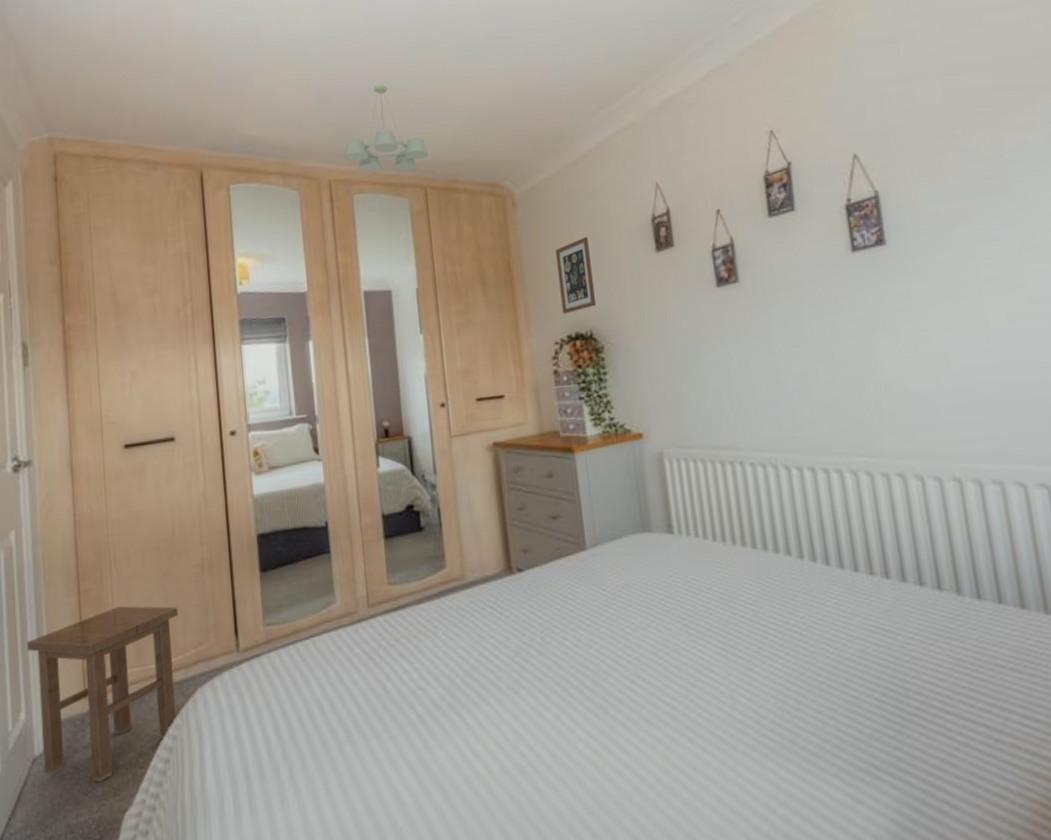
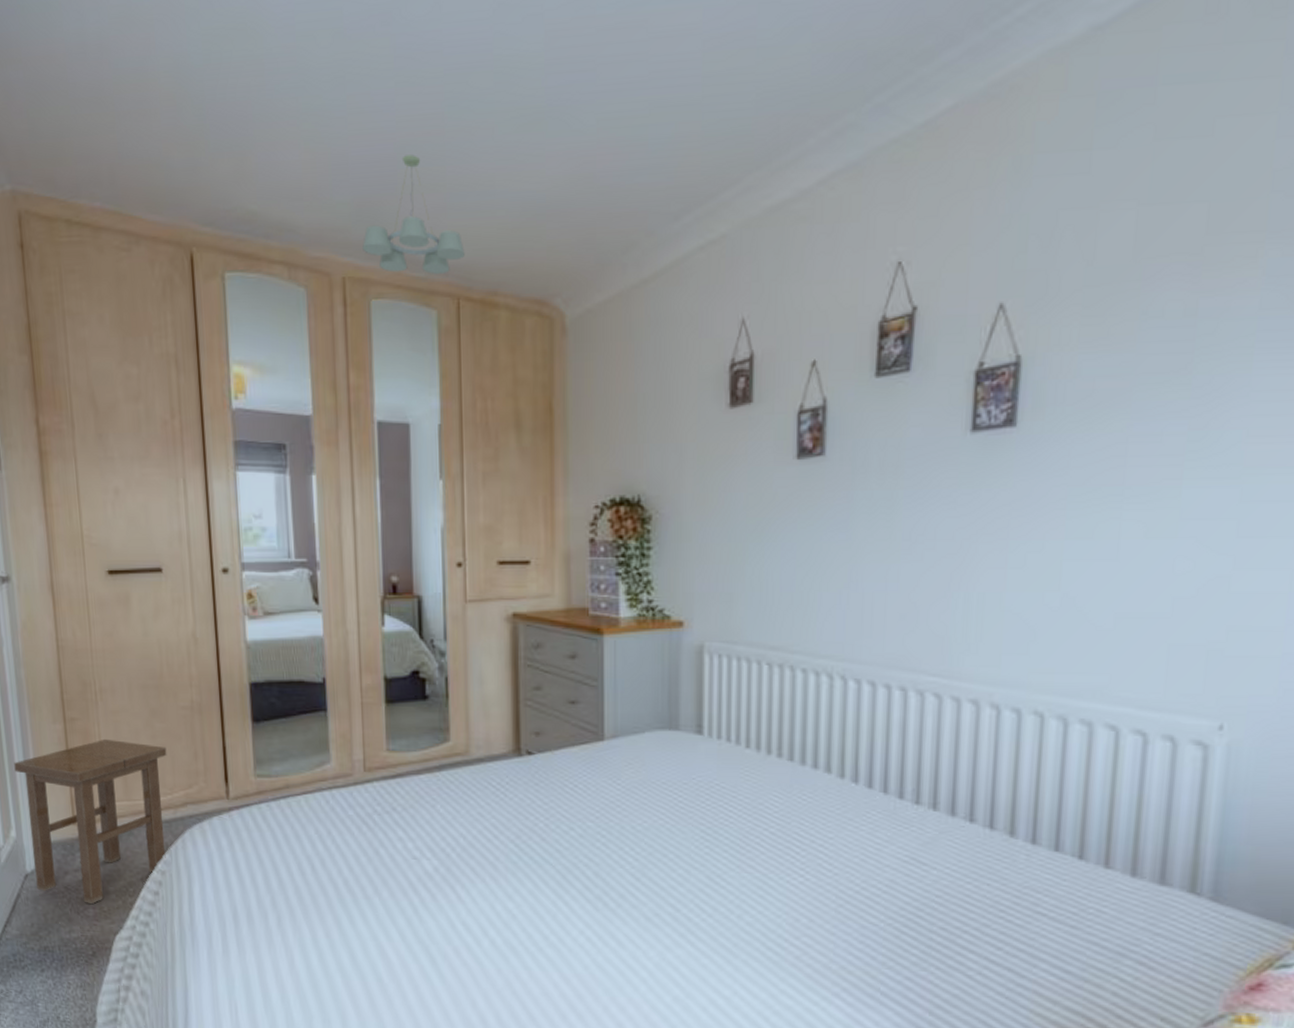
picture frame: present [555,236,596,314] -> none [608,380,649,473]

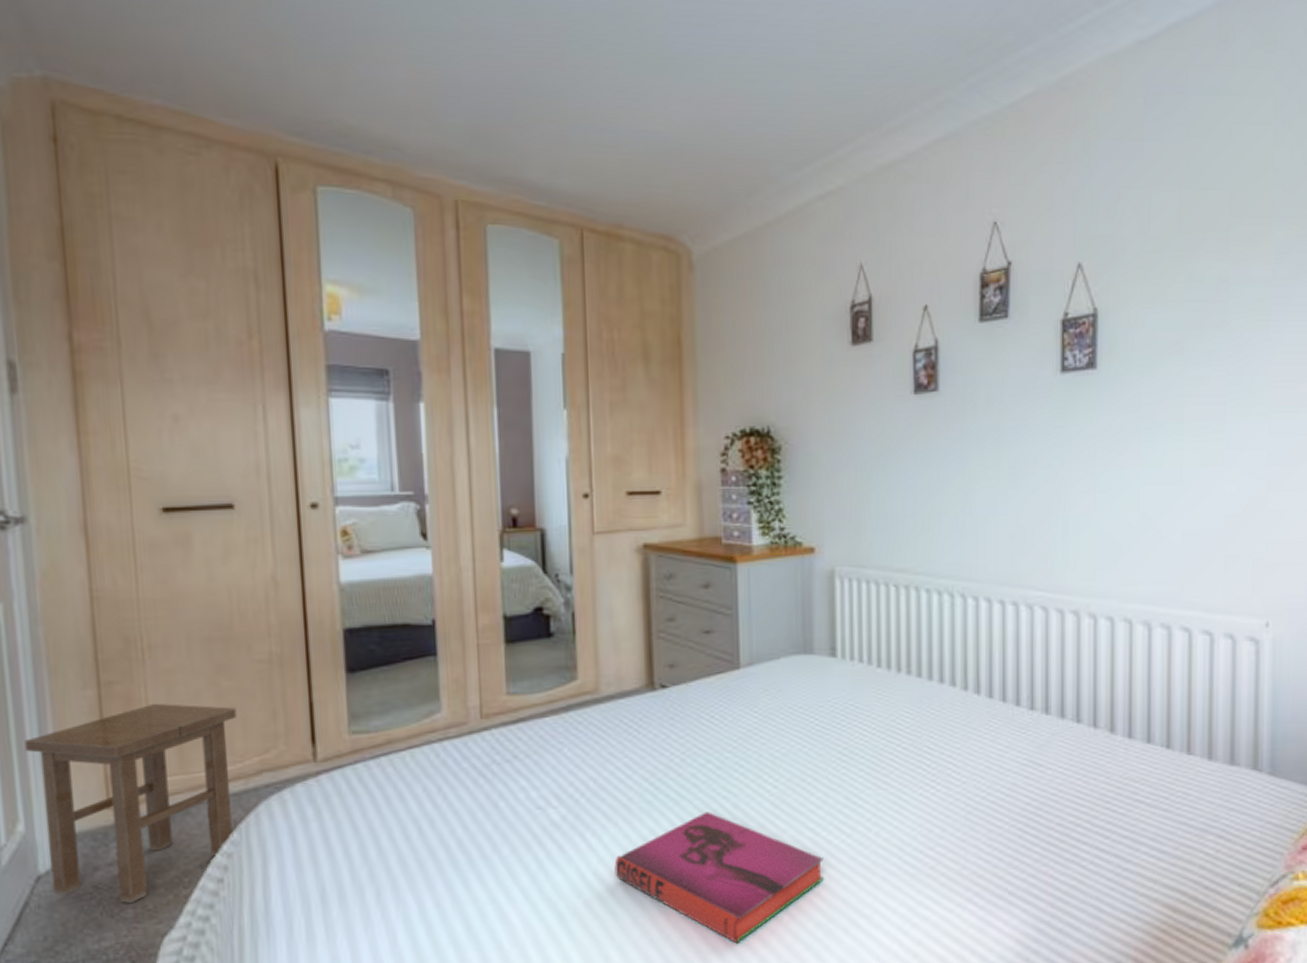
ceiling light fixture: present [362,154,465,275] -> none [477,85,588,205]
hardback book: none [481,877,683,1006] -> present [614,811,824,944]

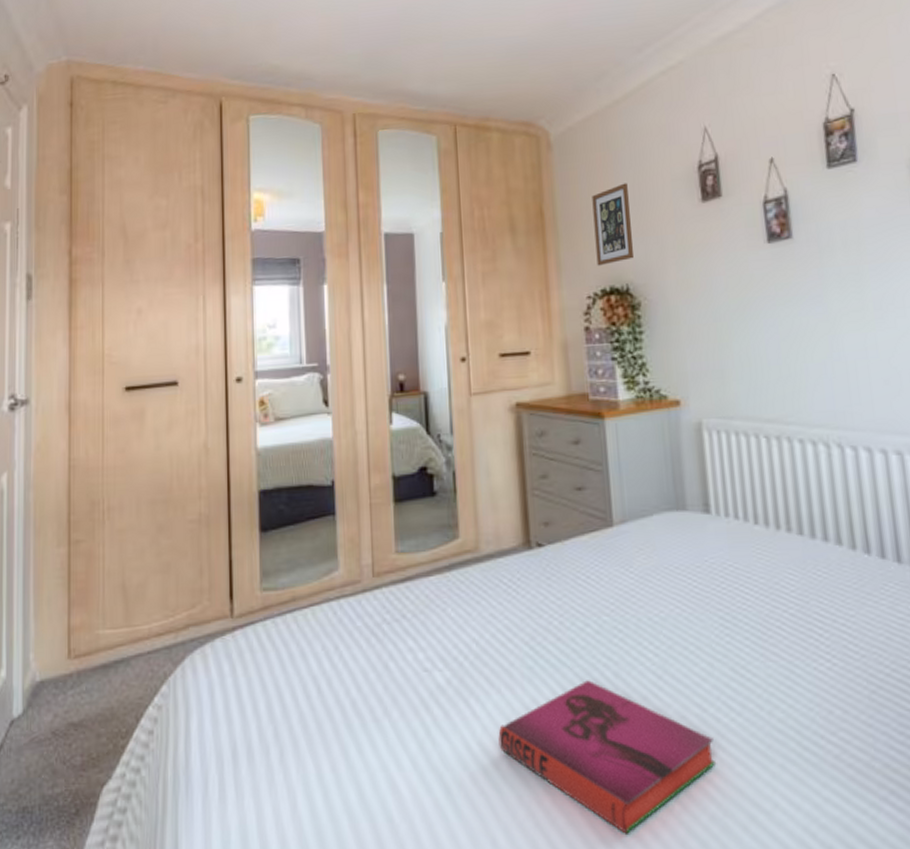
stool: present [25,703,237,904] -> none [12,560,172,752]
picture frame: none [736,316,777,404] -> present [592,183,633,266]

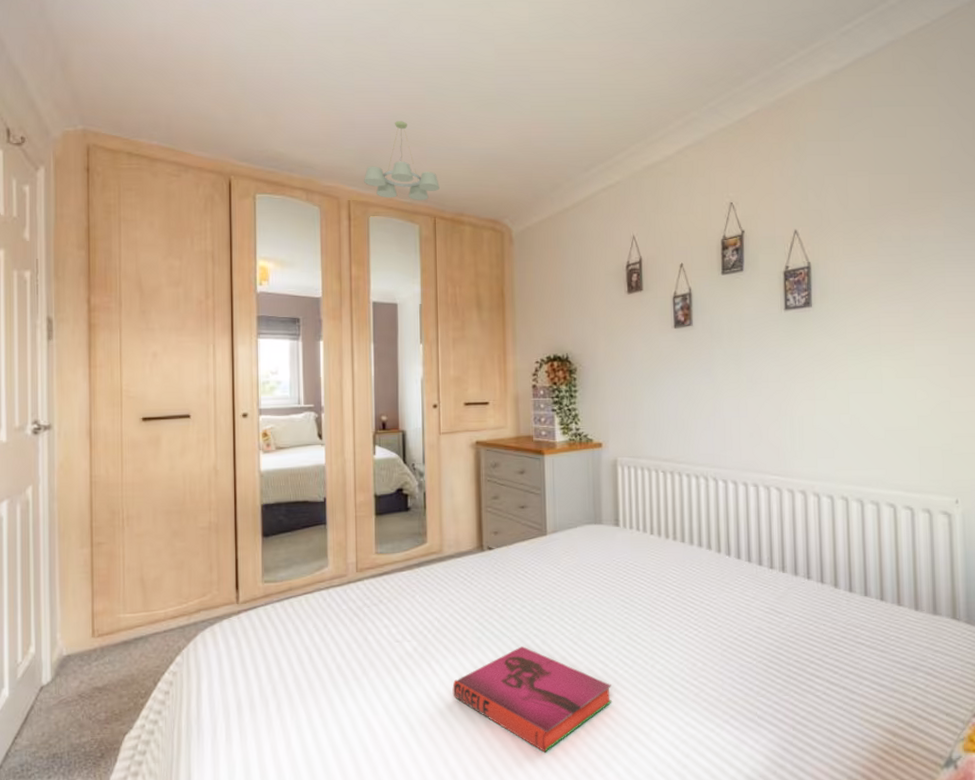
ceiling light fixture: none [371,14,460,107] -> present [364,121,440,201]
picture frame: present [592,183,633,266] -> none [543,274,573,338]

